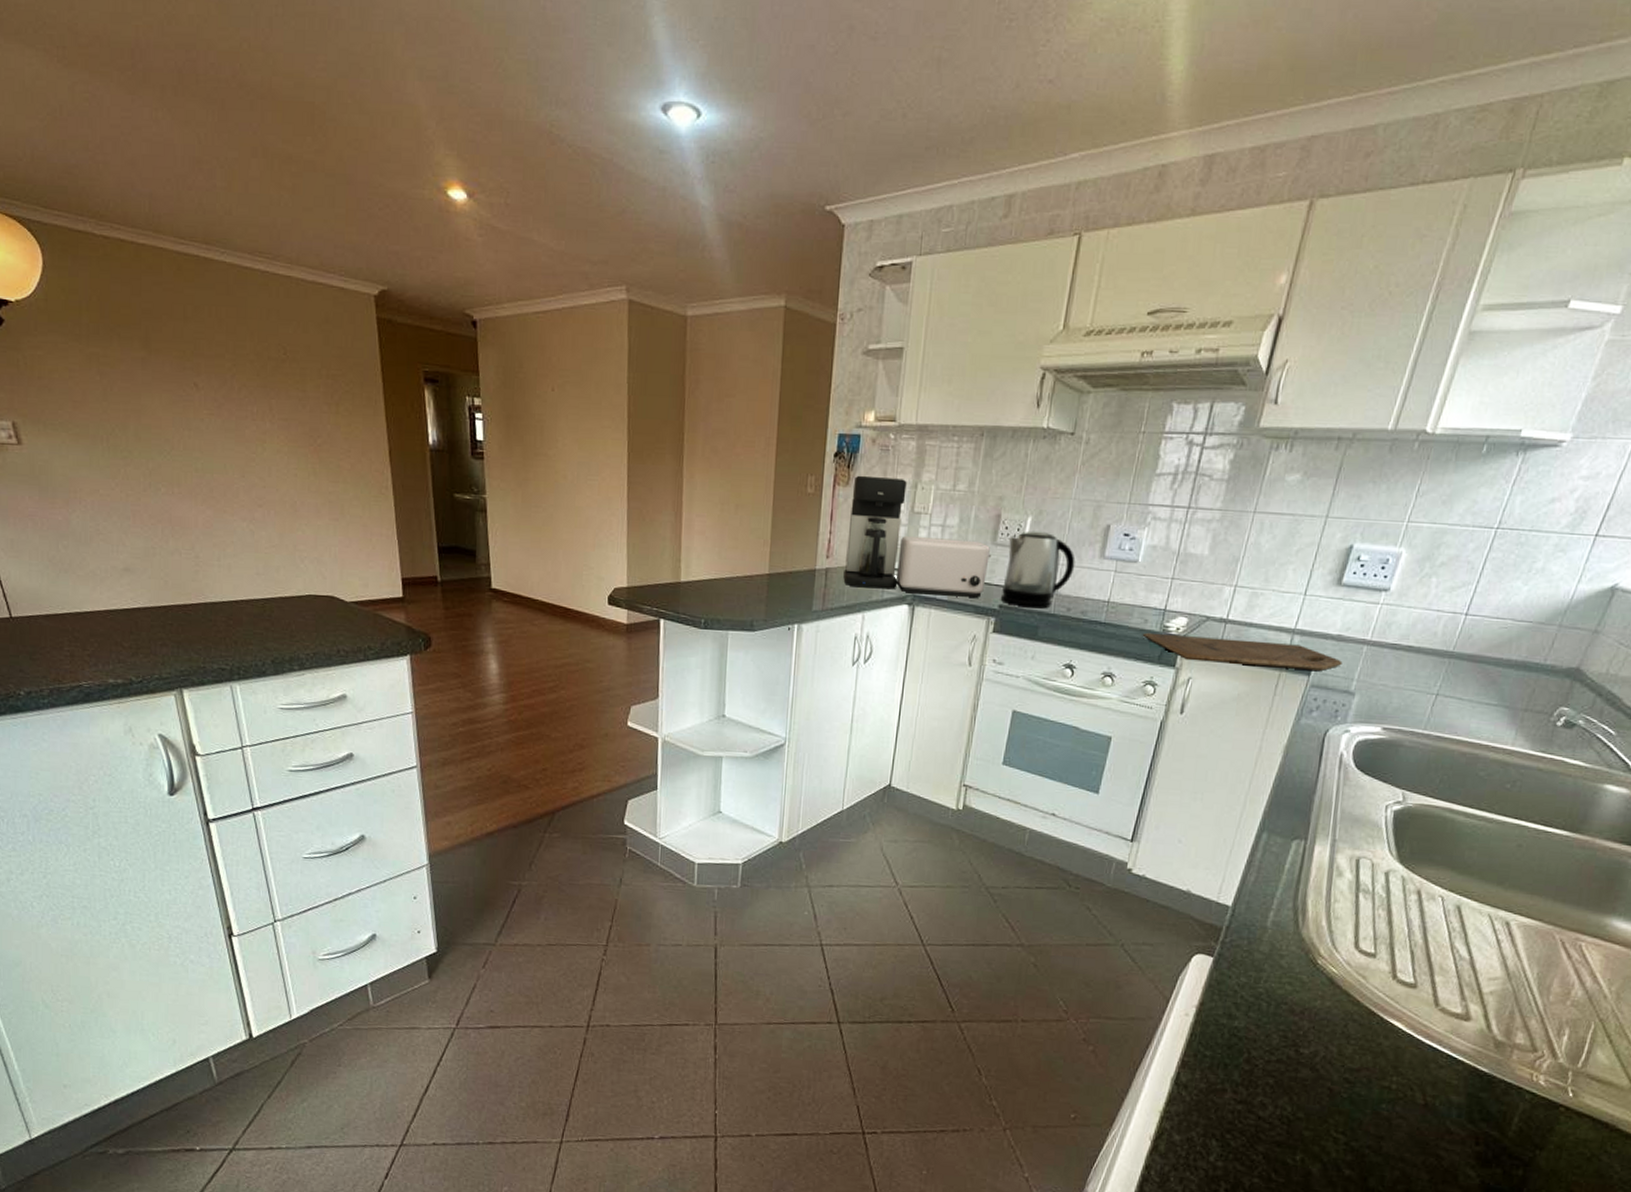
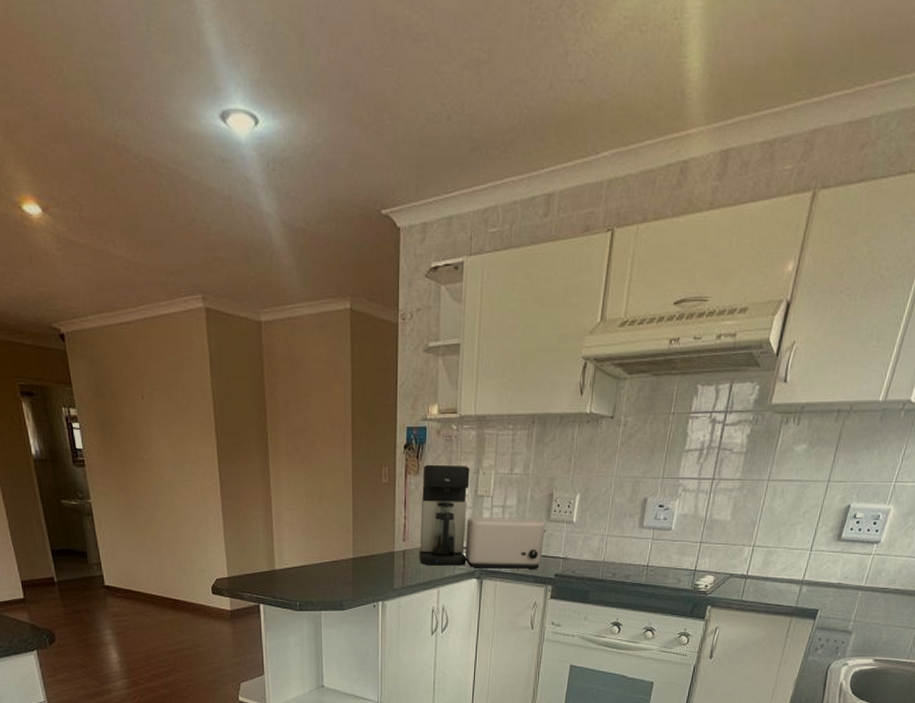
kettle: present [1000,531,1075,609] -> none [555,507,618,575]
cutting board: present [1142,632,1343,671] -> none [676,591,842,614]

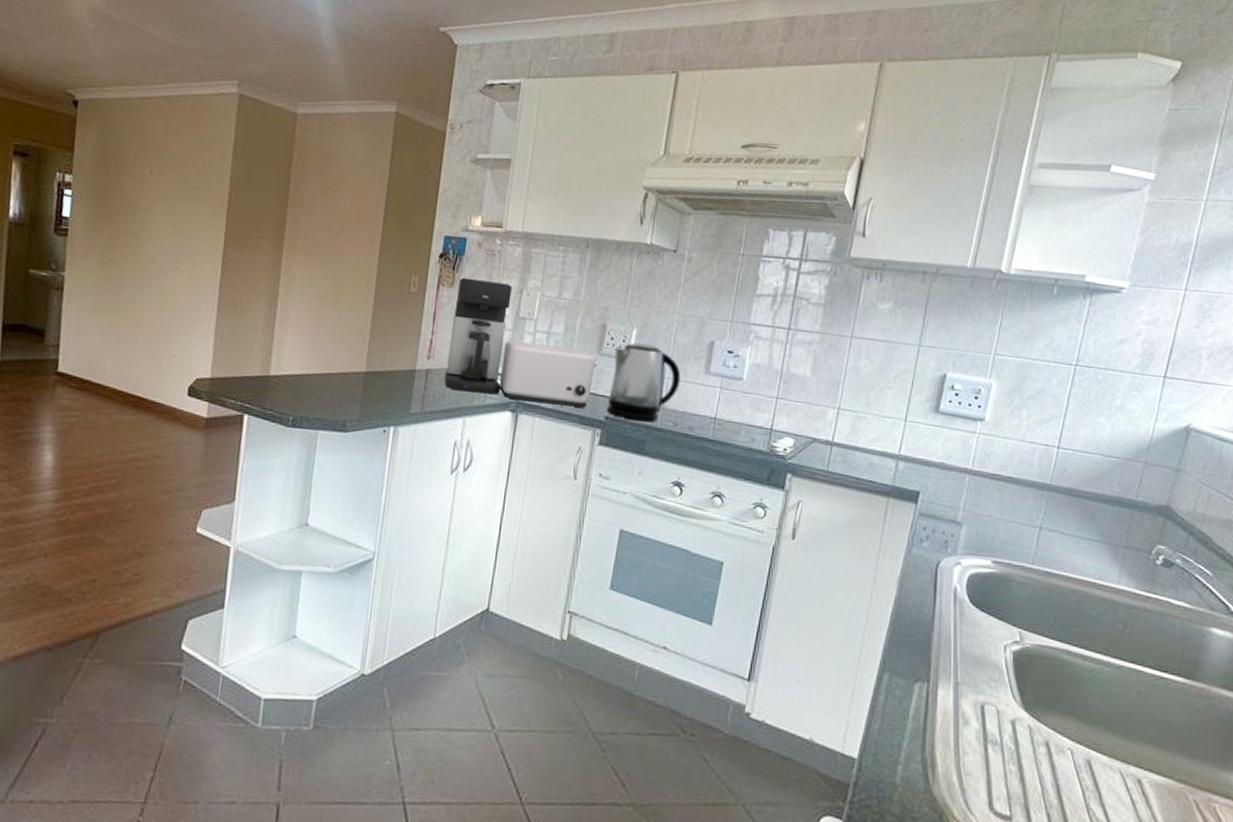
kettle: none [555,507,618,575] -> present [606,342,681,422]

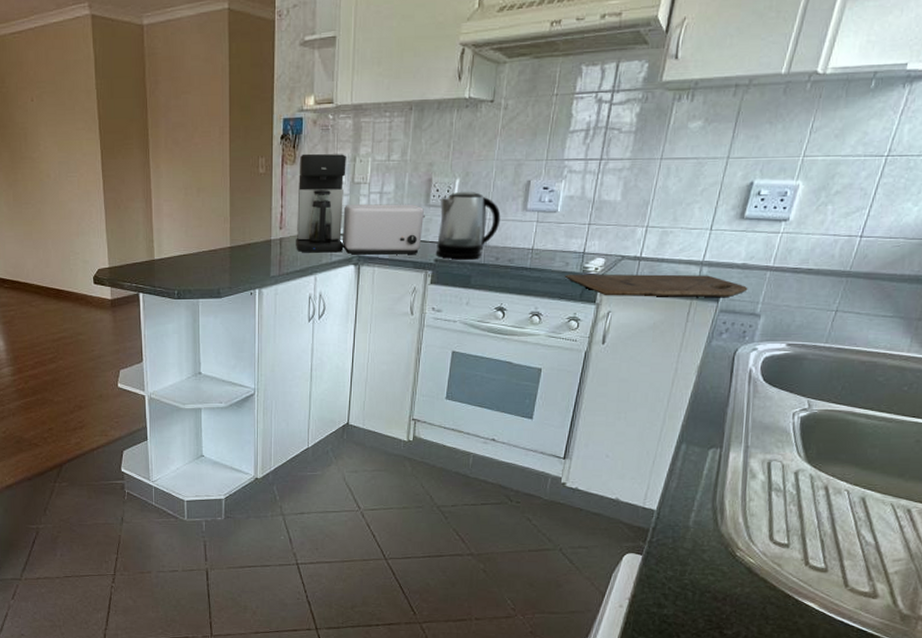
cutting board: none [750,452,947,499] -> present [564,274,748,297]

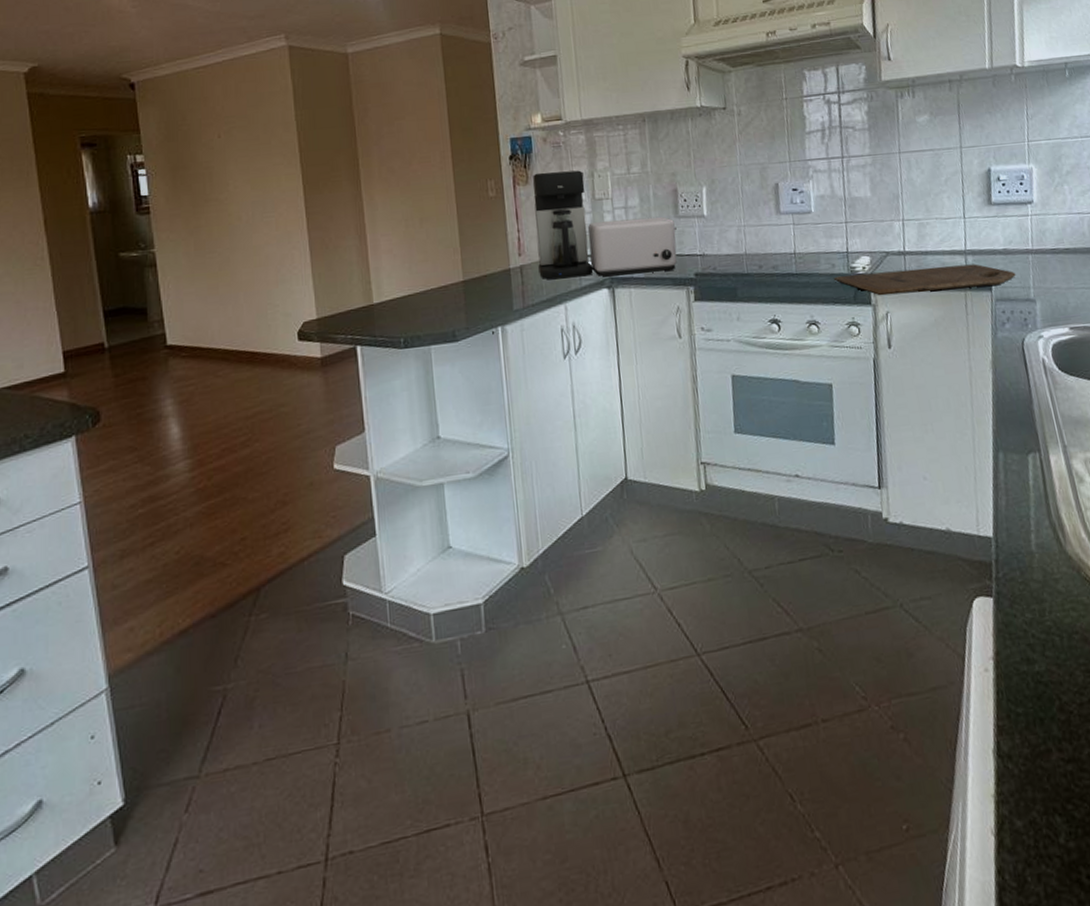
kettle: present [435,191,501,260] -> none [690,198,757,272]

